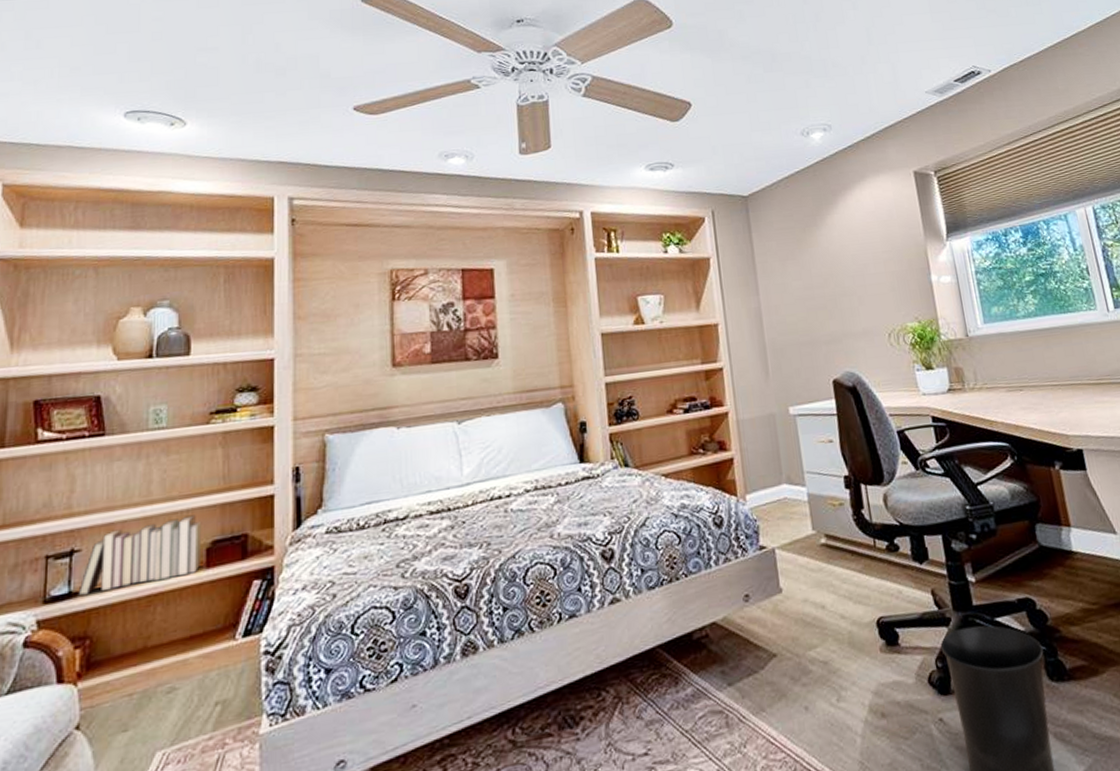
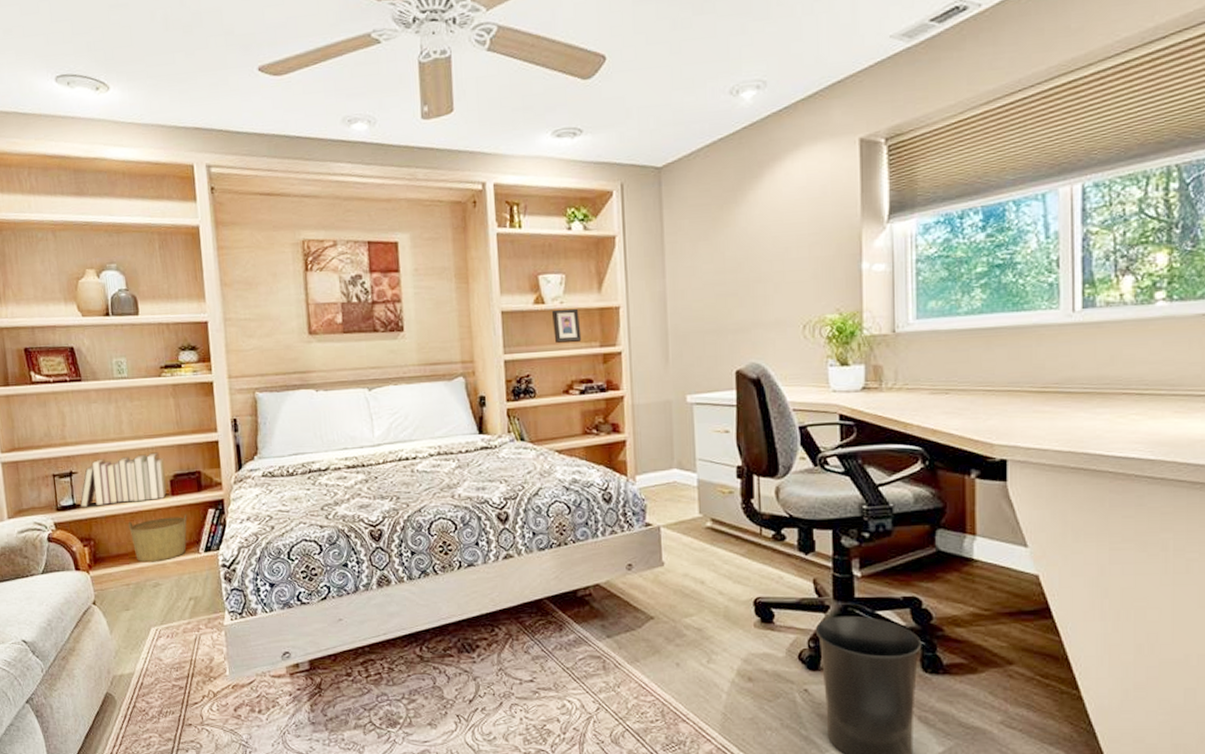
basket: none [143,590,224,662] -> present [128,514,187,563]
picture frame: none [651,327,683,362] -> present [551,308,582,343]

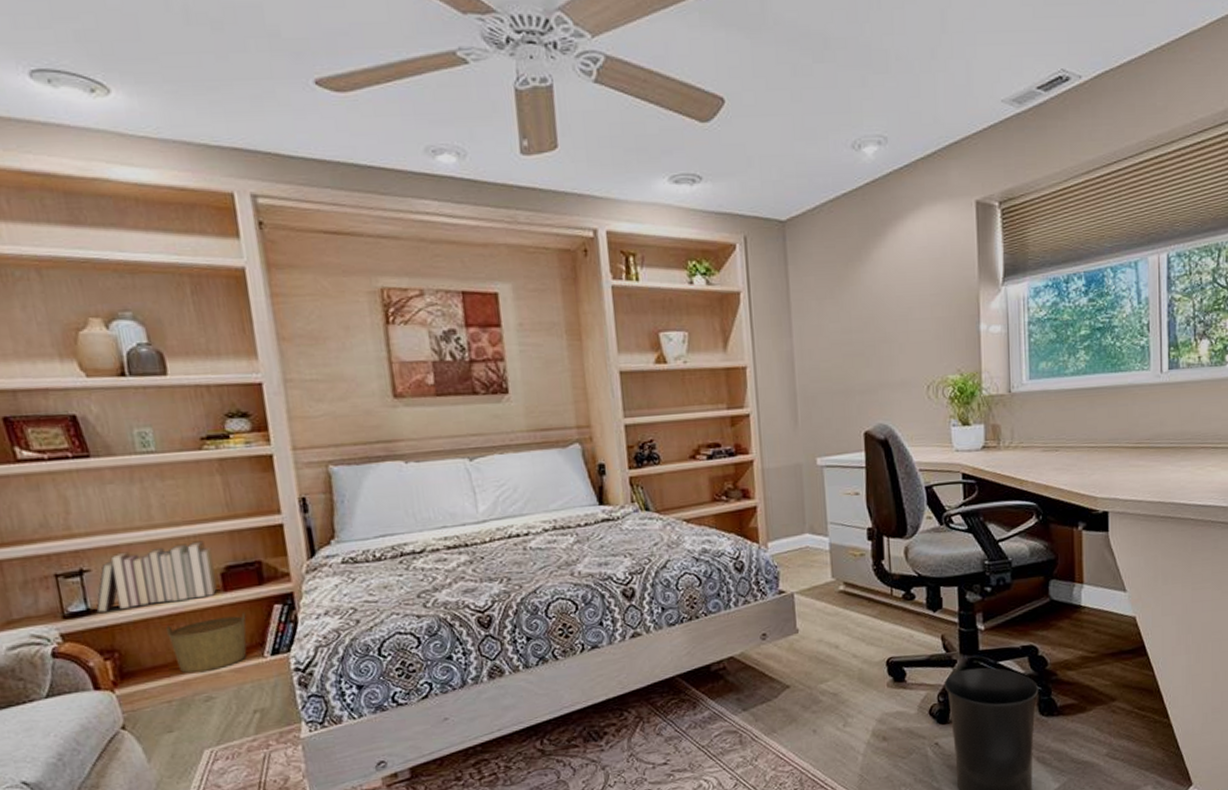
picture frame: present [551,308,582,343] -> none [674,368,708,405]

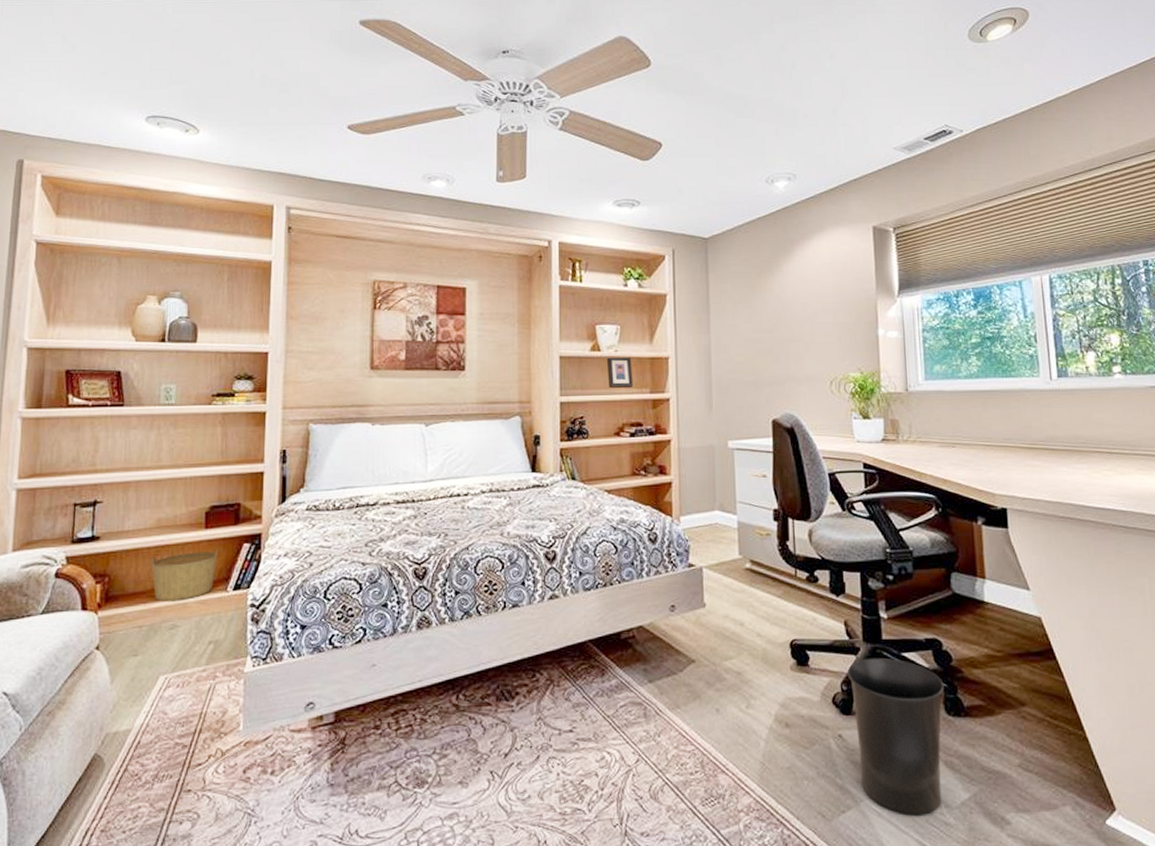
books: present [96,540,217,612] -> none [99,482,203,539]
picture frame: none [674,368,708,405] -> present [606,356,633,388]

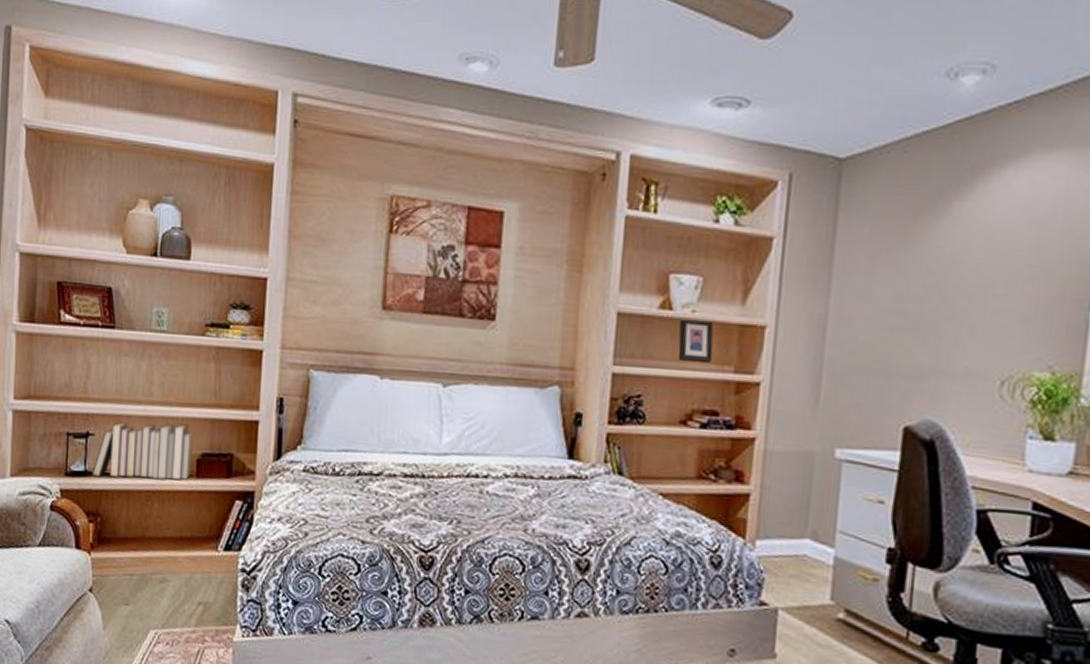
books: none [99,482,203,539] -> present [92,422,194,481]
basket: present [151,549,219,602] -> none [142,500,210,554]

